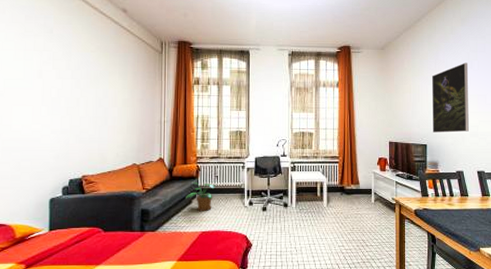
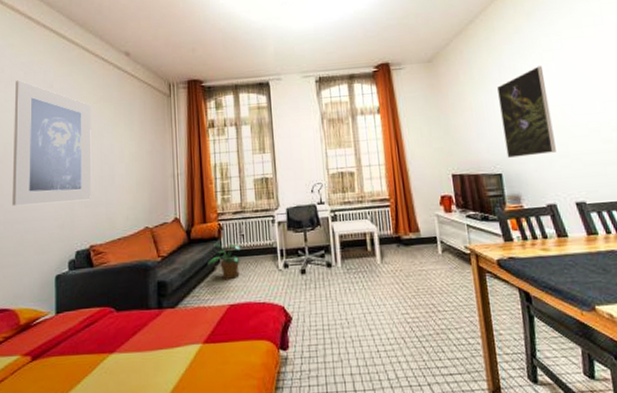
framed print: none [10,22,88,137] -> present [12,80,92,206]

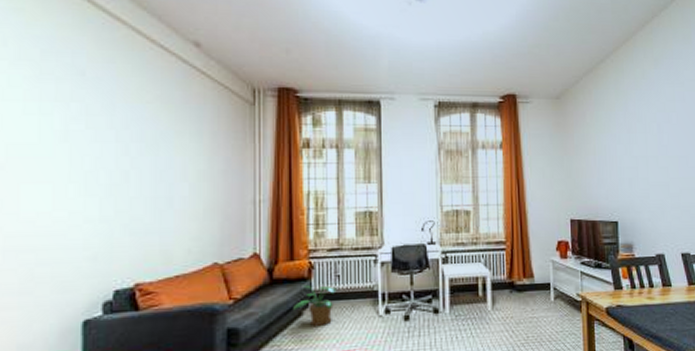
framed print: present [12,80,92,206] -> none [17,60,142,230]
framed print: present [497,66,556,158] -> none [621,115,669,206]

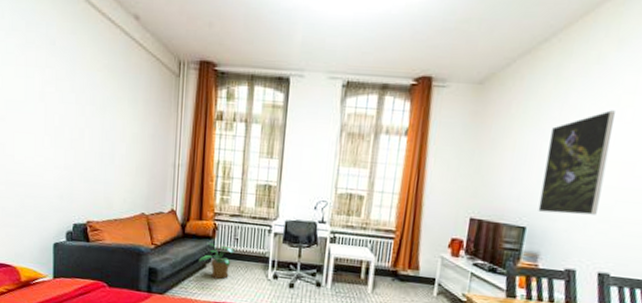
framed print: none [621,115,669,206] -> present [538,110,615,215]

